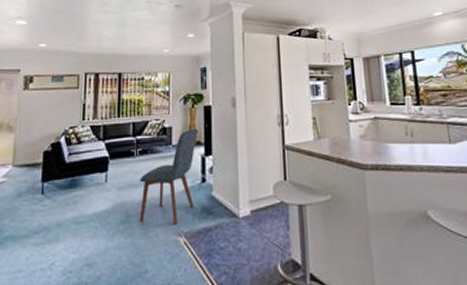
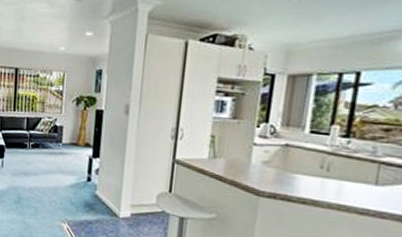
chair: present [139,129,199,226] -> none [29,130,89,213]

